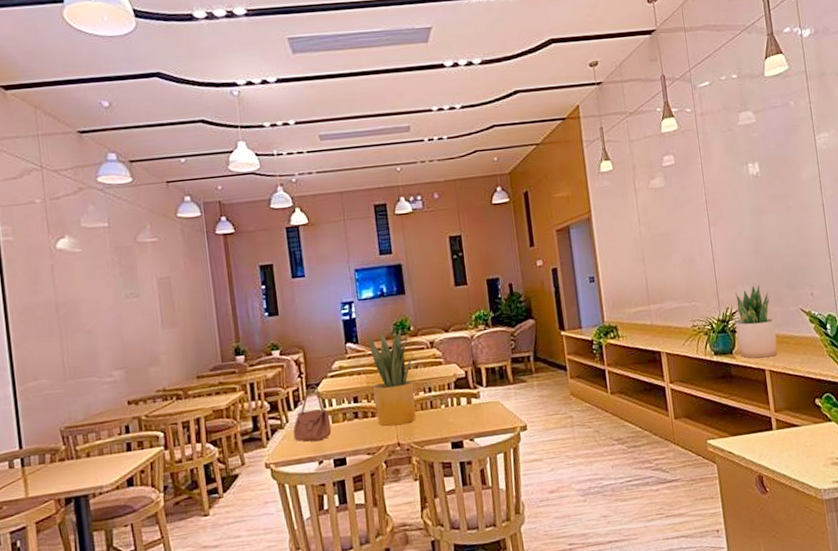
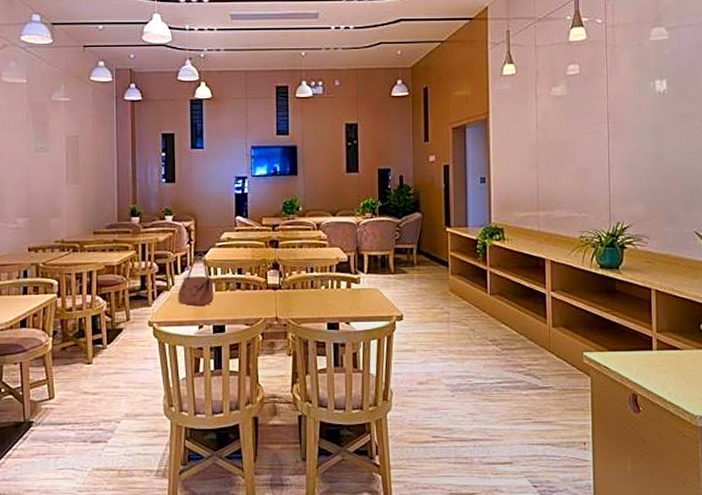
planter: present [366,325,416,426] -> none [256,204,301,301]
planter: present [735,285,778,358] -> none [625,204,667,277]

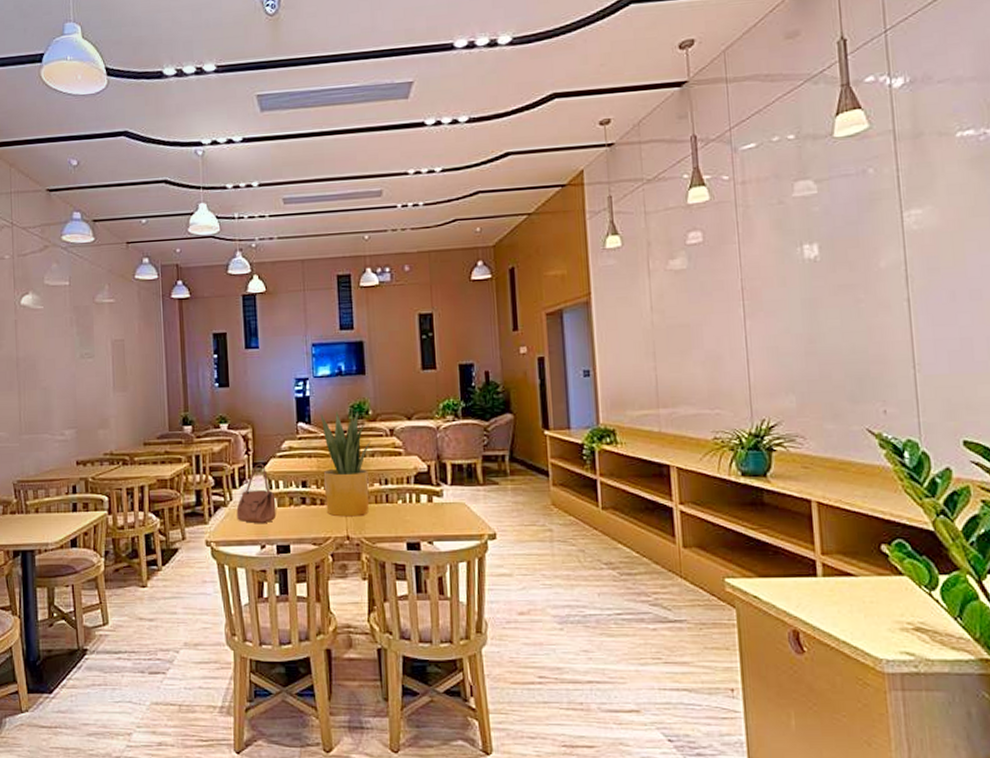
planter: none [256,204,301,301] -> present [320,407,372,517]

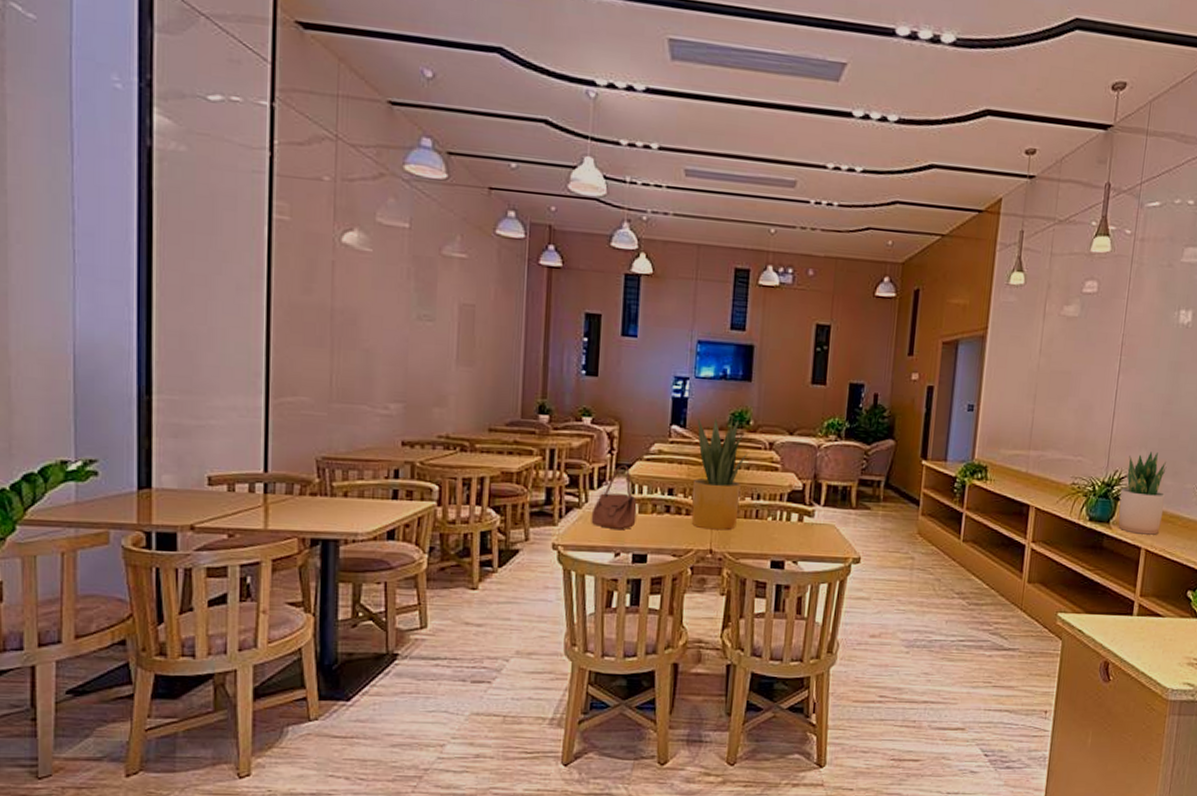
planter: none [773,396,831,486] -> present [1118,452,1167,535]

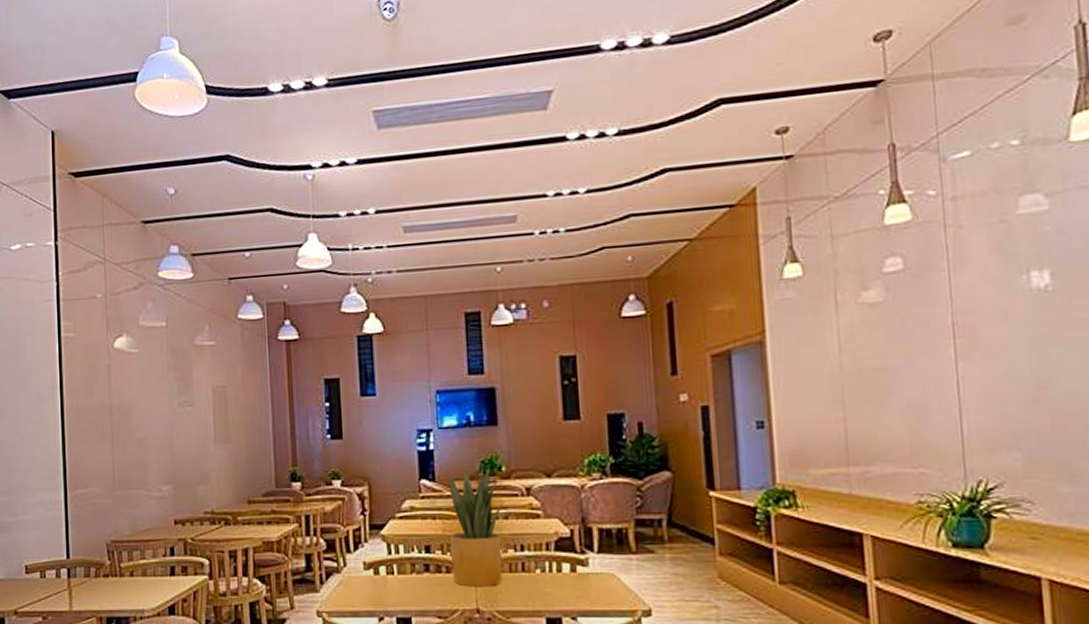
handbag: present [591,465,637,529] -> none [351,525,396,592]
planter: present [1118,452,1167,535] -> none [992,452,1066,560]

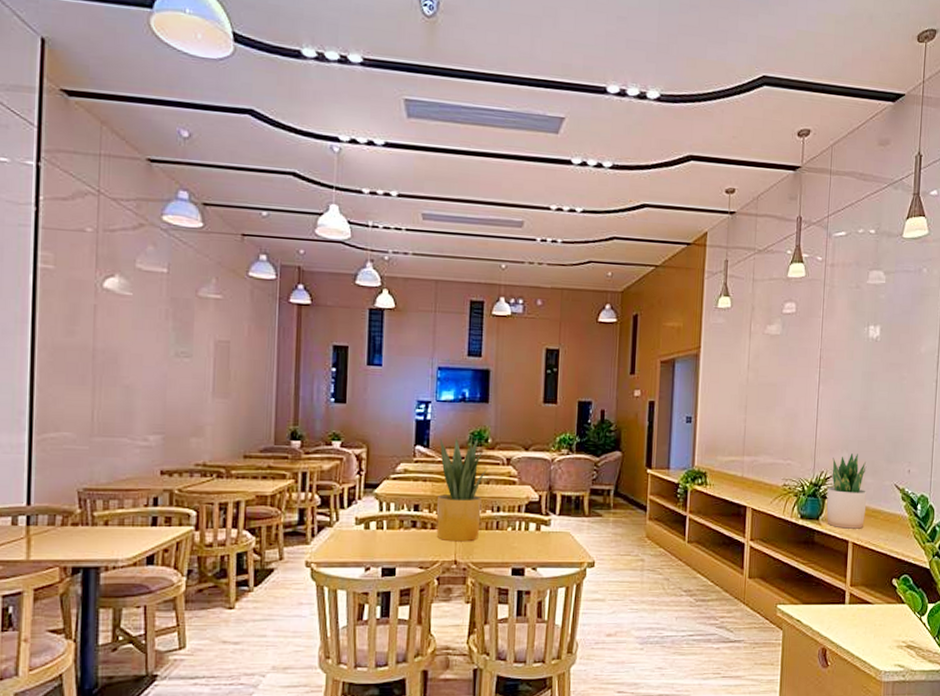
planter: none [992,452,1066,560] -> present [826,453,867,529]

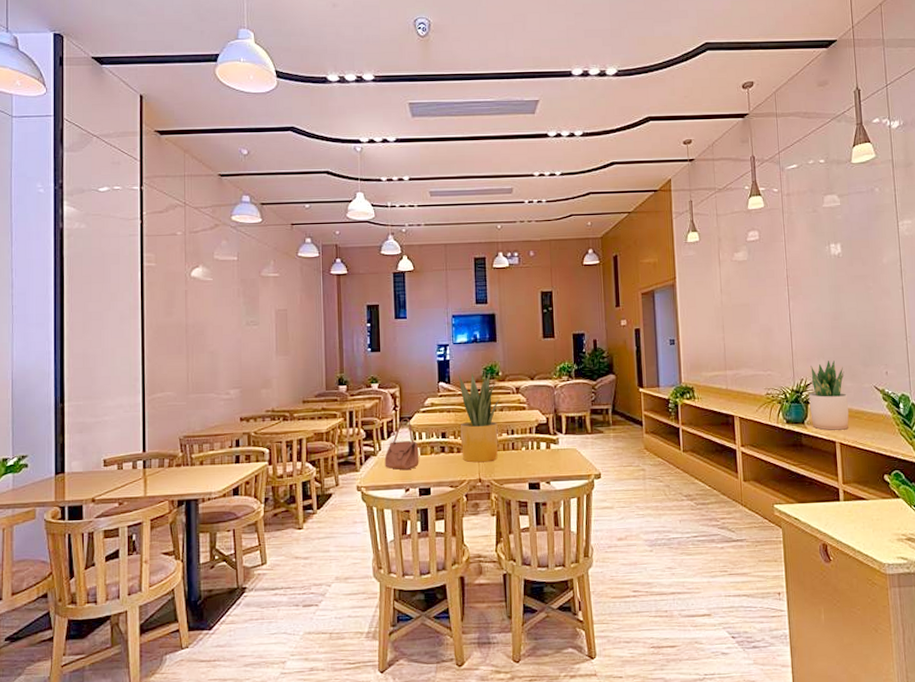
handbag: none [342,484,385,545] -> present [384,418,419,470]

